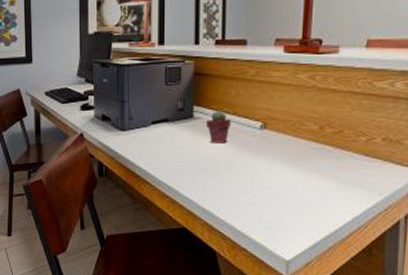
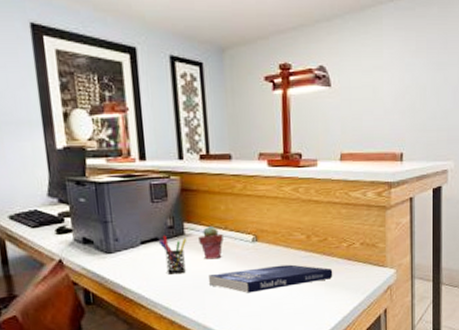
pen holder: none [168,116,196,155] -> present [158,235,187,275]
book: none [213,155,347,181] -> present [209,264,333,293]

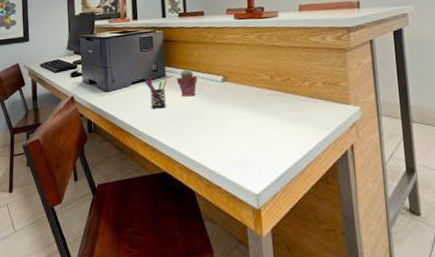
book: present [209,264,333,293] -> none [185,101,297,126]

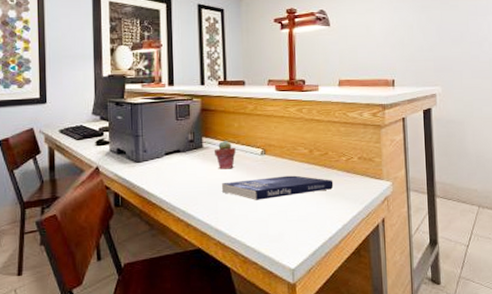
pen holder: present [145,77,168,109] -> none [180,147,205,182]
book: none [185,101,297,126] -> present [222,175,334,200]

